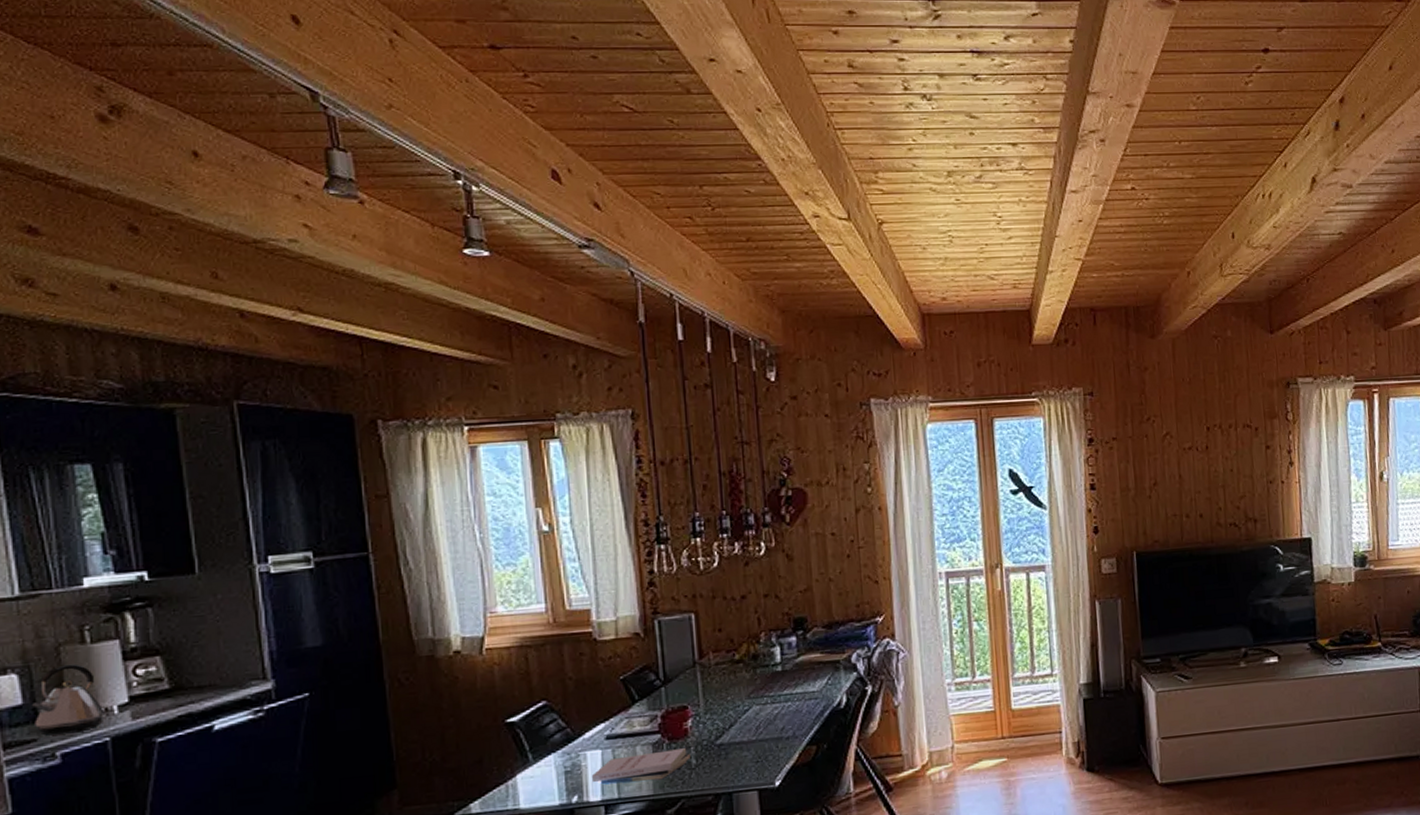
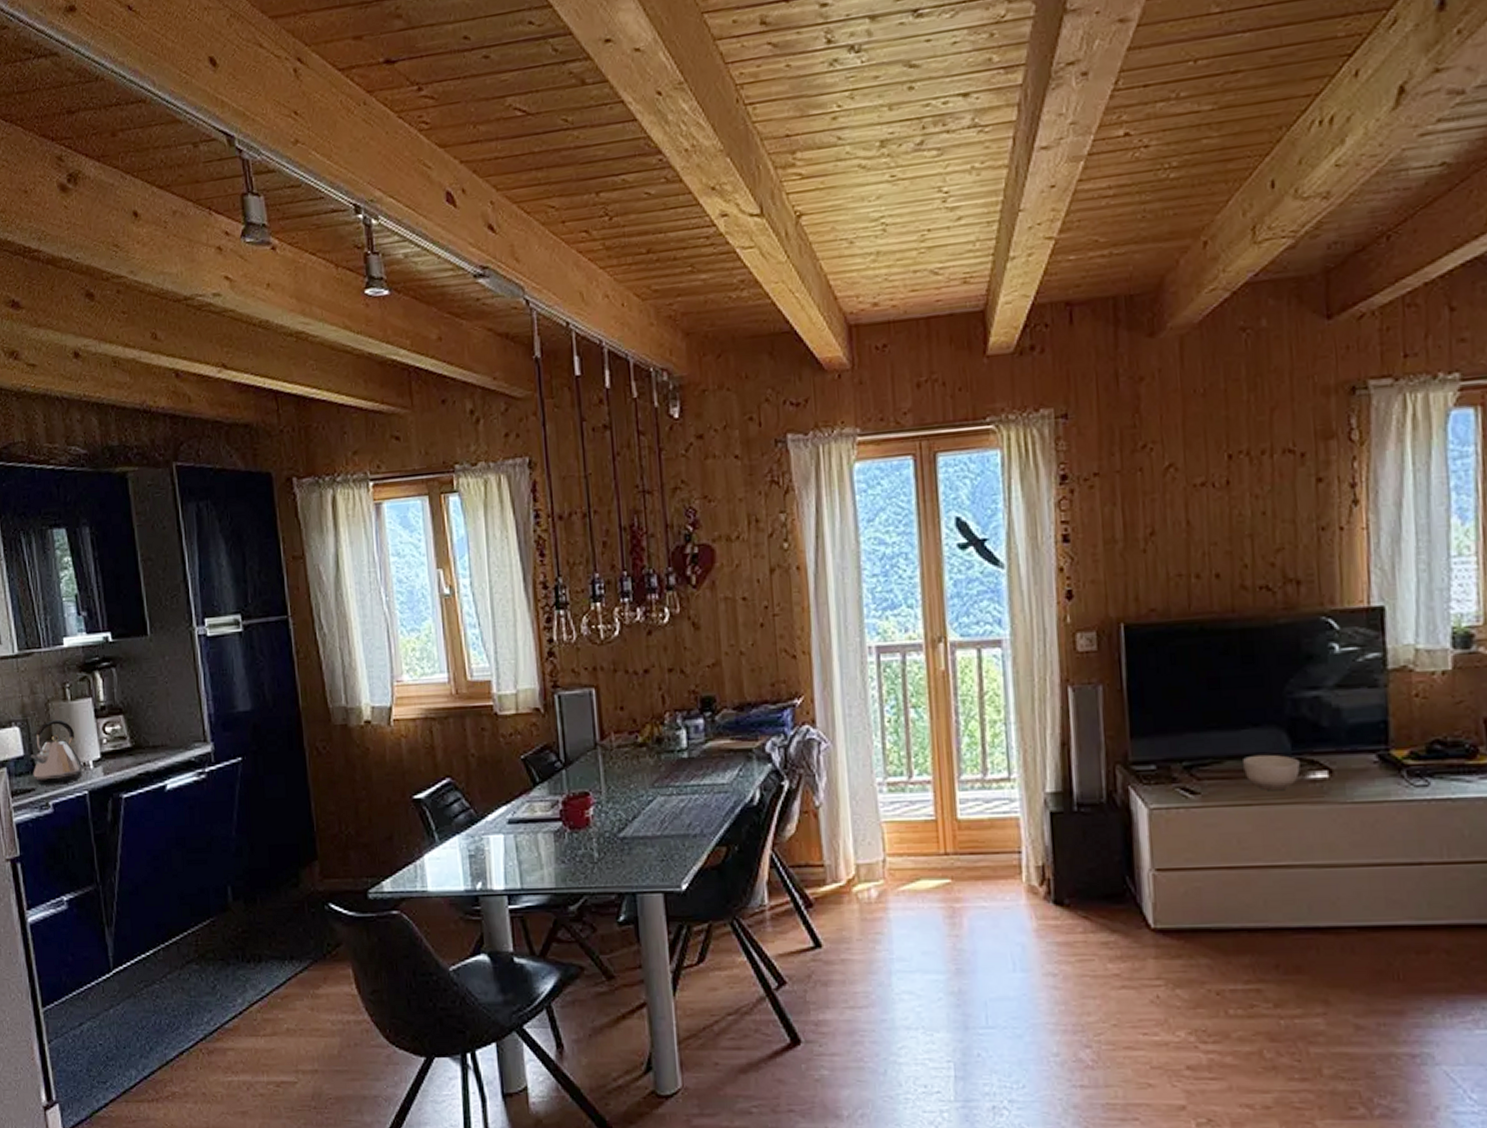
books: present [591,748,690,785] -> none [494,839,592,873]
bowl: none [1220,646,1259,674] -> present [1241,754,1300,791]

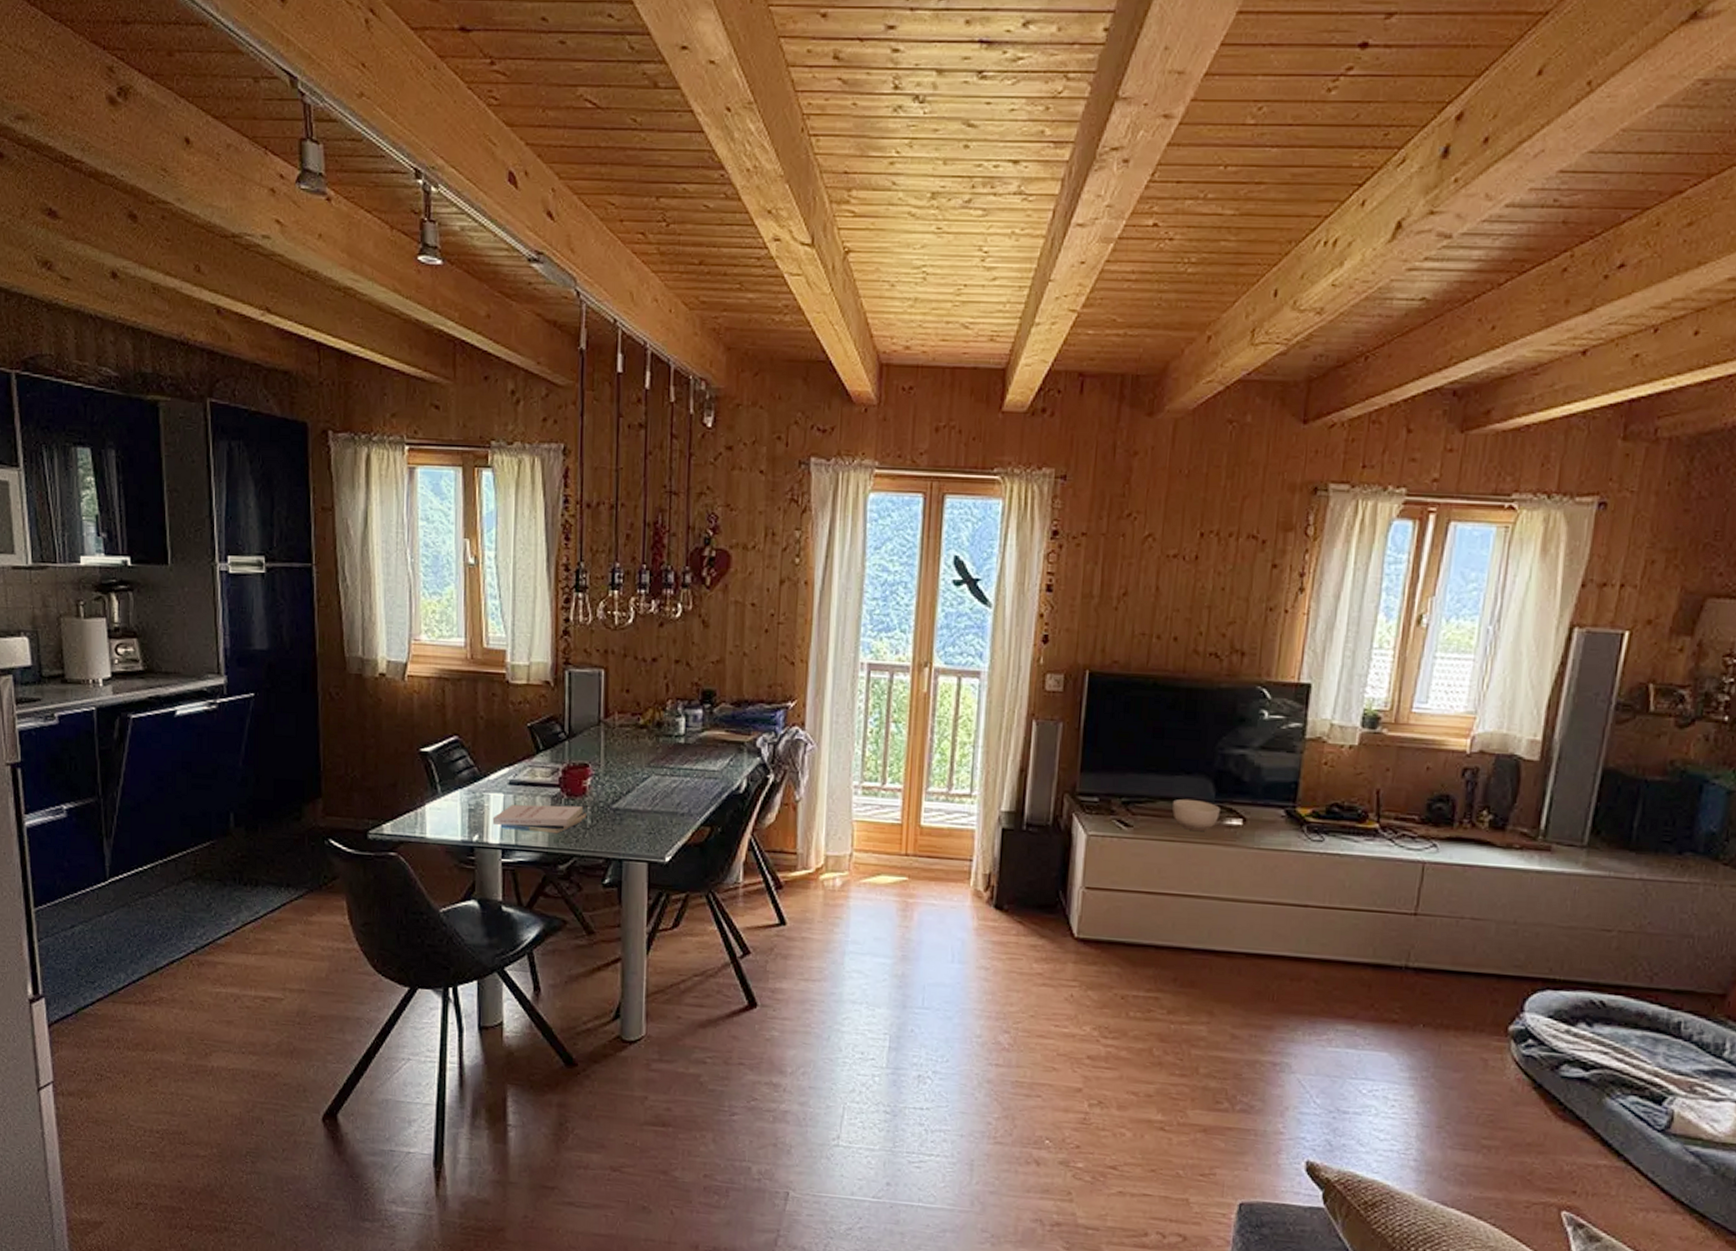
kettle: present [31,719,83,786] -> none [38,634,92,699]
books: none [494,839,592,873] -> present [492,804,586,834]

